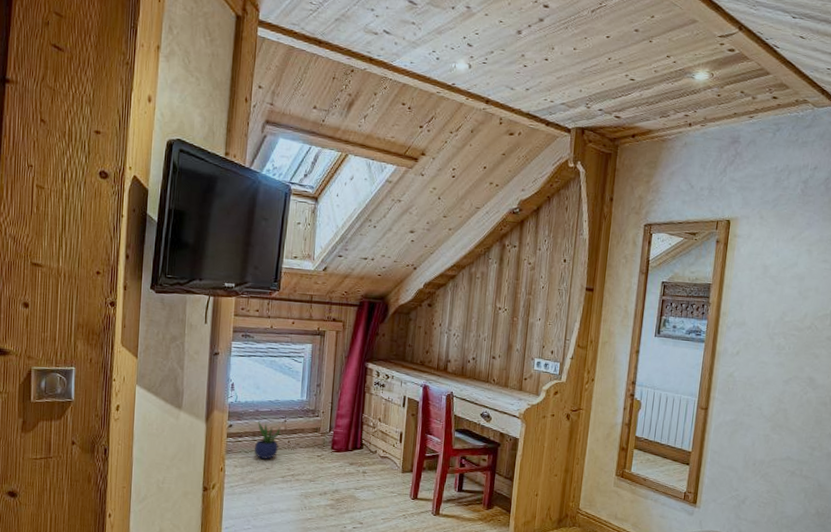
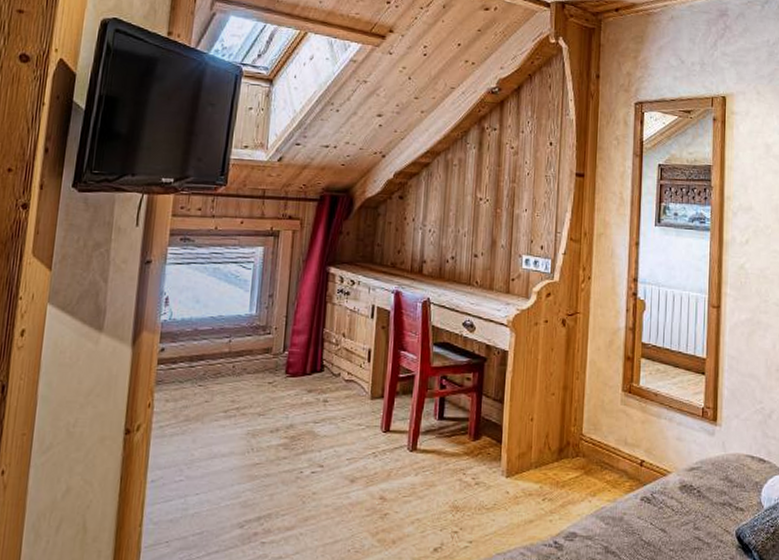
potted plant: present [254,420,281,459] -> none [190,341,225,390]

